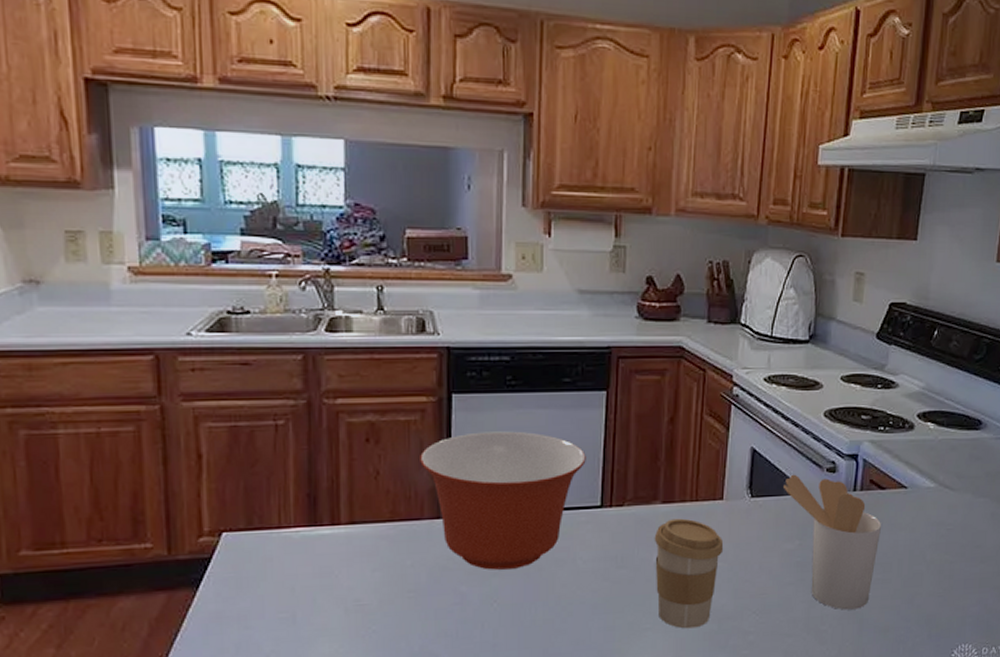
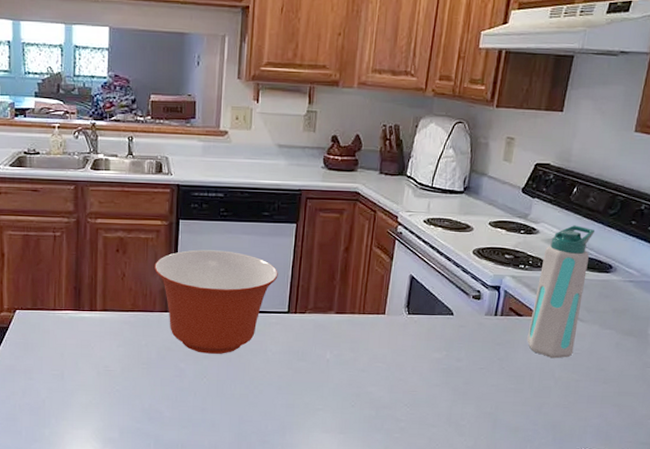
coffee cup: present [654,518,724,629] -> none [328,326,384,412]
utensil holder: present [784,474,882,610] -> none [435,298,518,411]
water bottle: none [892,375,961,538] -> present [527,225,596,359]

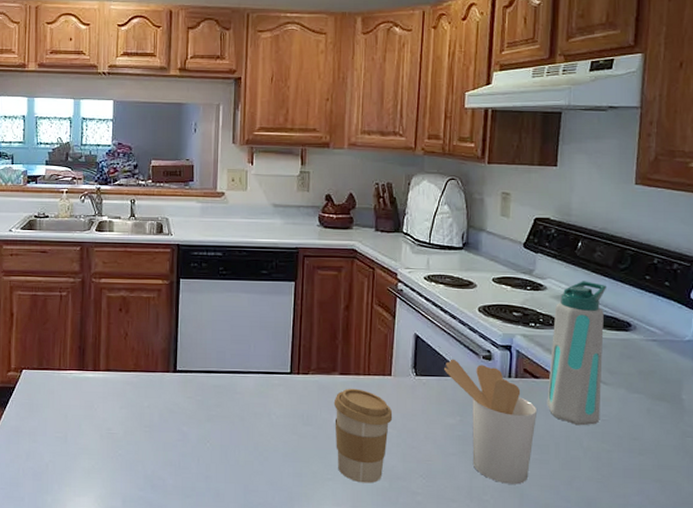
mixing bowl: present [154,249,278,354] -> none [156,308,279,417]
coffee cup: none [328,326,384,412] -> present [333,388,393,484]
utensil holder: none [435,298,518,411] -> present [444,359,538,485]

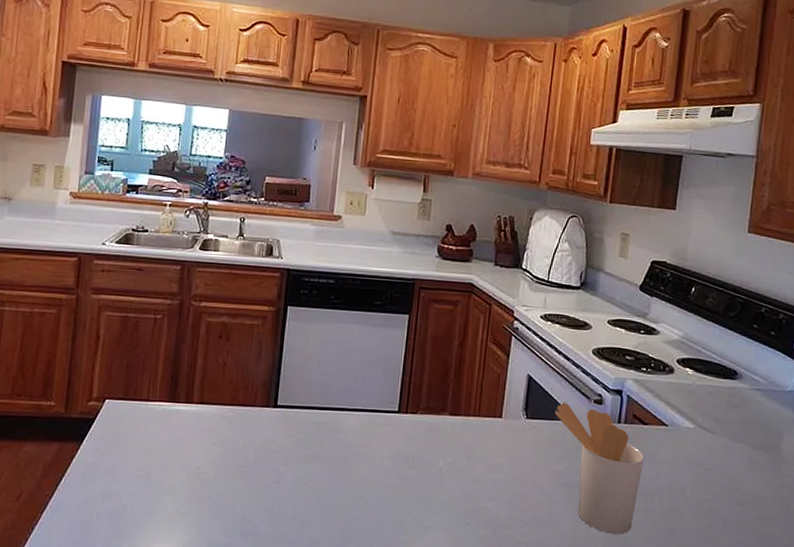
coffee cup: present [333,388,393,484] -> none [440,430,501,532]
water bottle: present [547,281,607,426] -> none [653,327,717,475]

